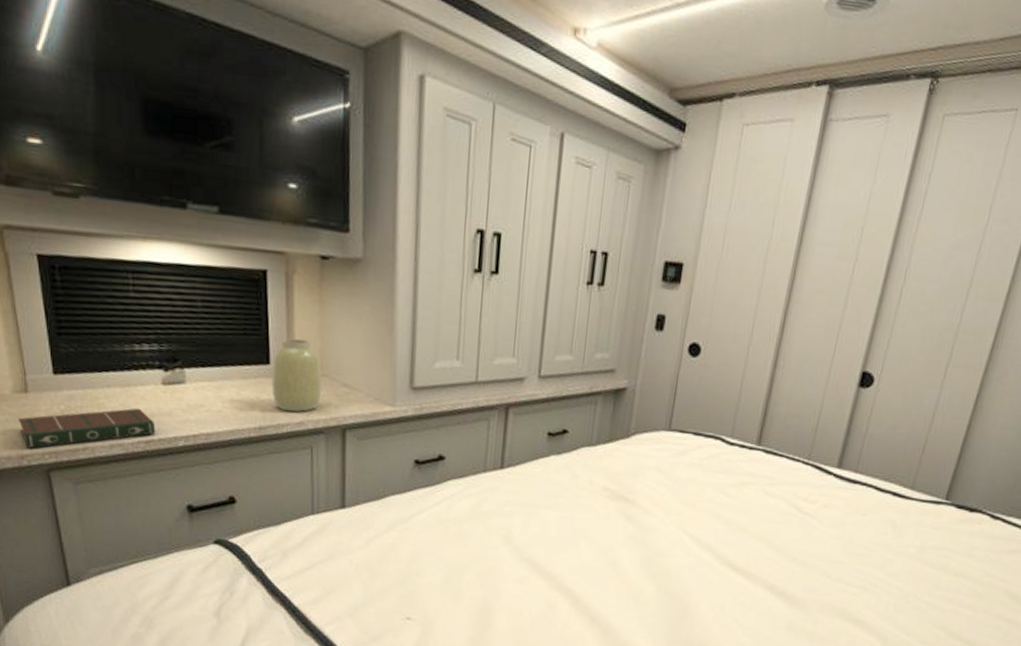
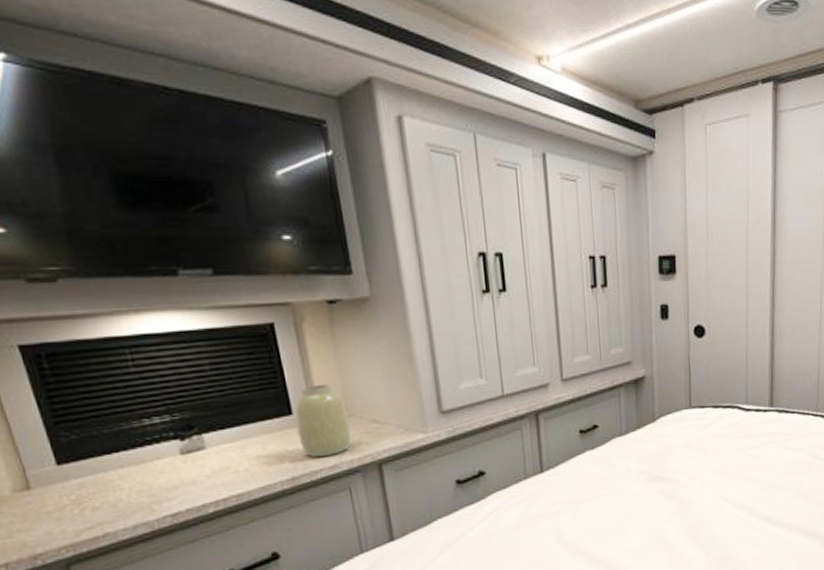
book: present [19,408,156,449] -> none [24,482,182,547]

